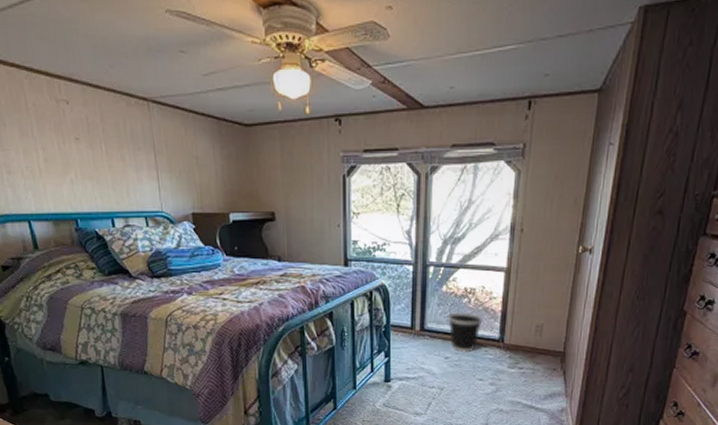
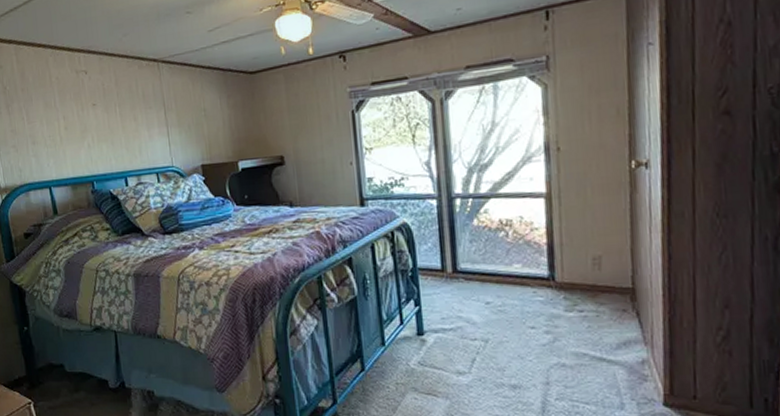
wastebasket: present [448,312,483,353] -> none [483,247,526,296]

